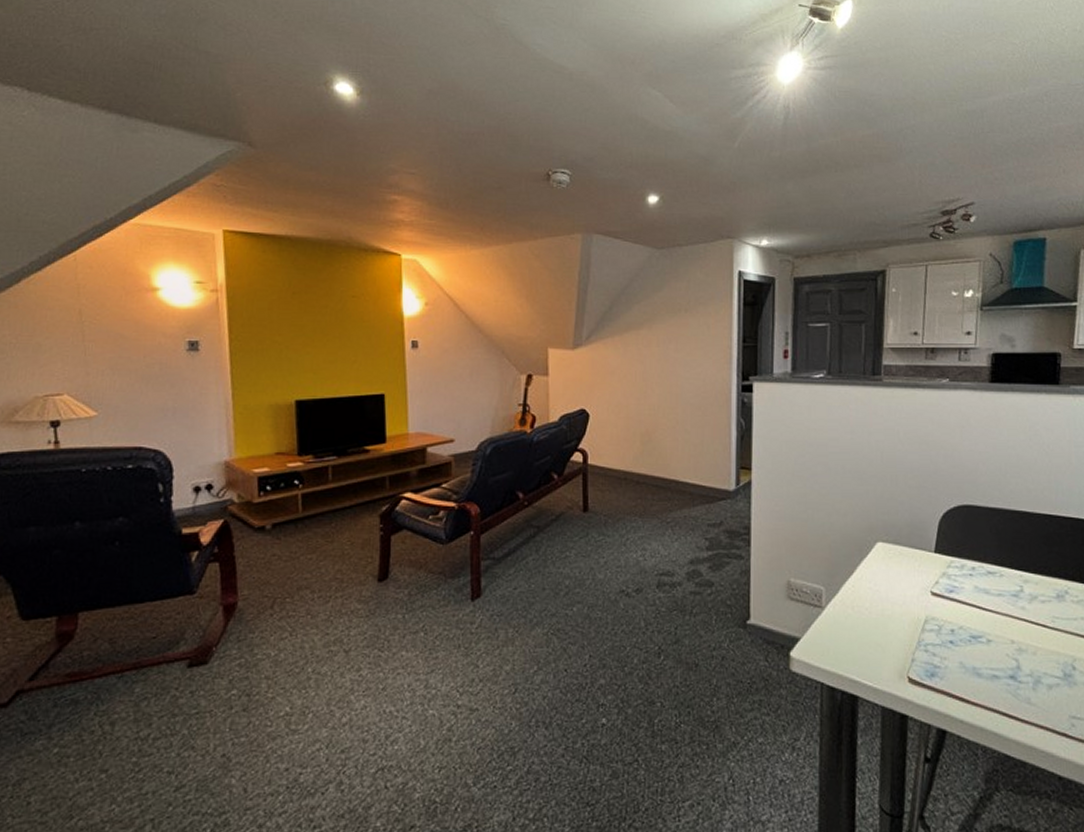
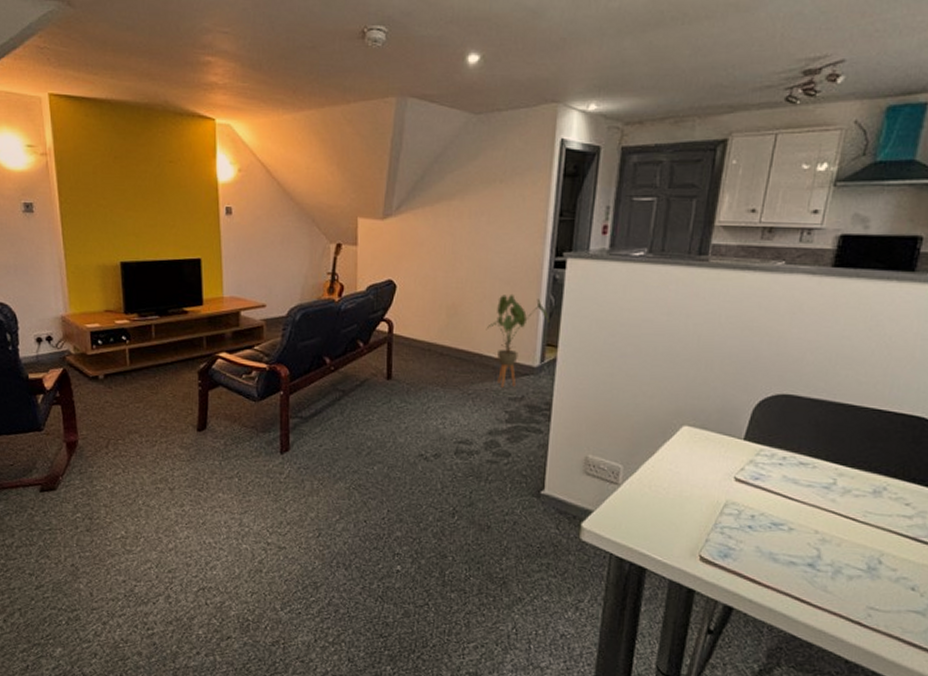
house plant: none [680,418,742,514] -> present [486,293,550,388]

